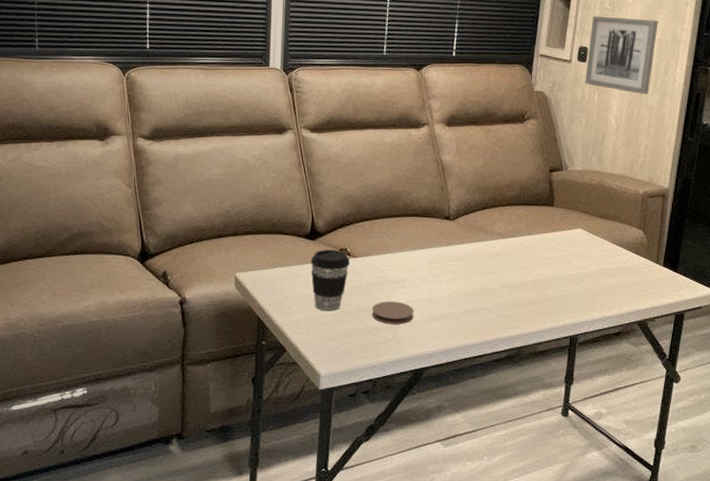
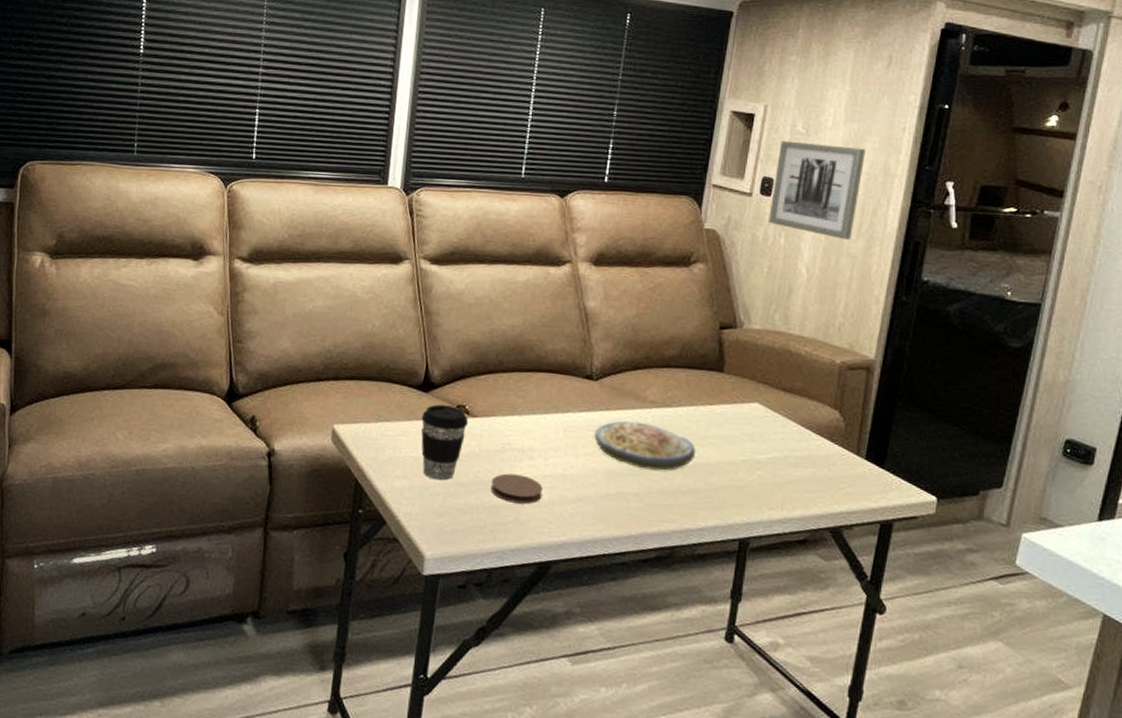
soup: none [454,251,534,288] -> present [595,421,695,471]

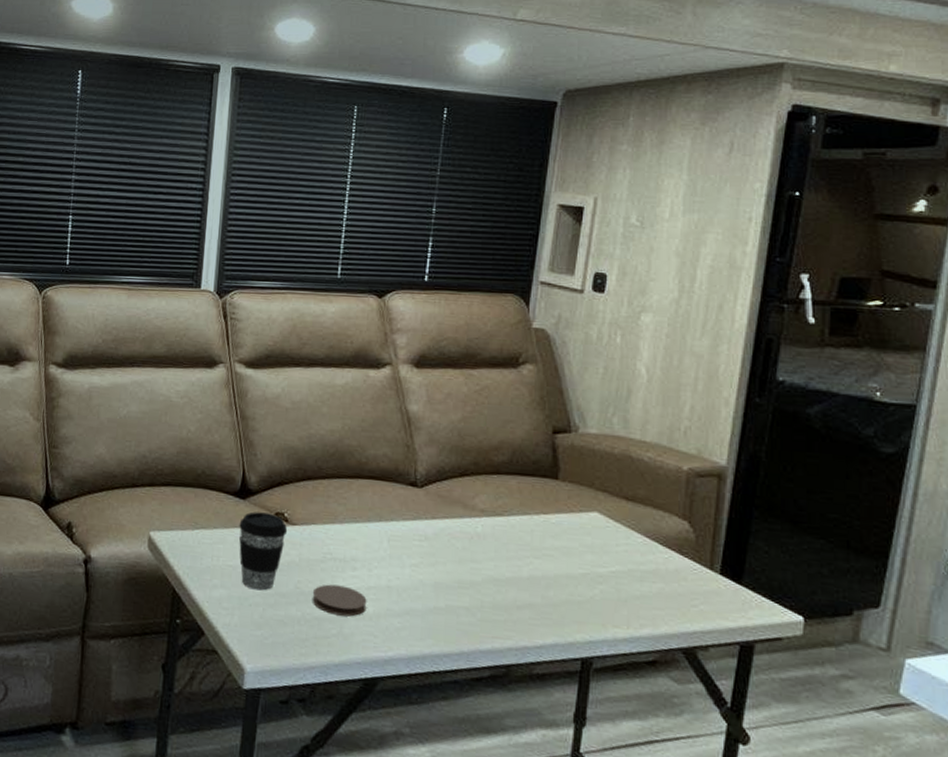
soup: present [595,421,695,471] -> none [421,530,530,583]
wall art: present [769,140,866,240] -> none [603,234,708,337]

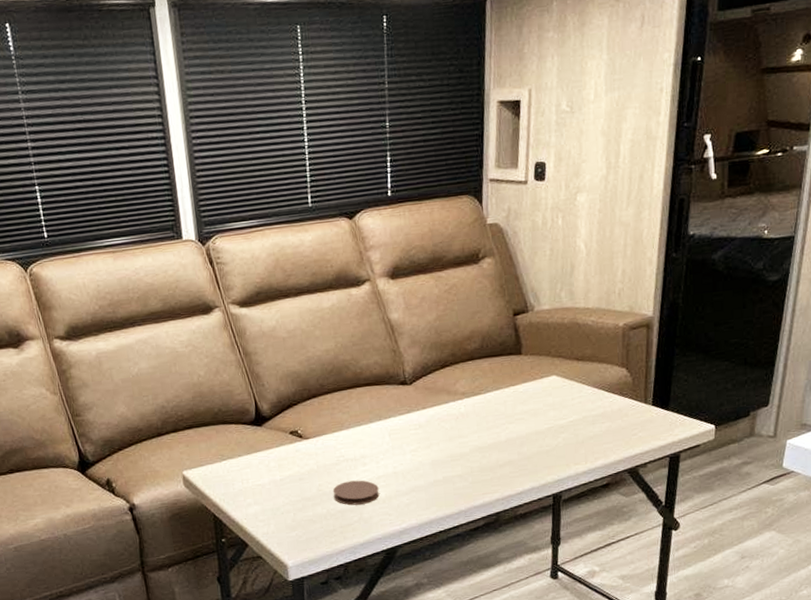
coffee cup: present [239,511,288,591] -> none [260,433,304,500]

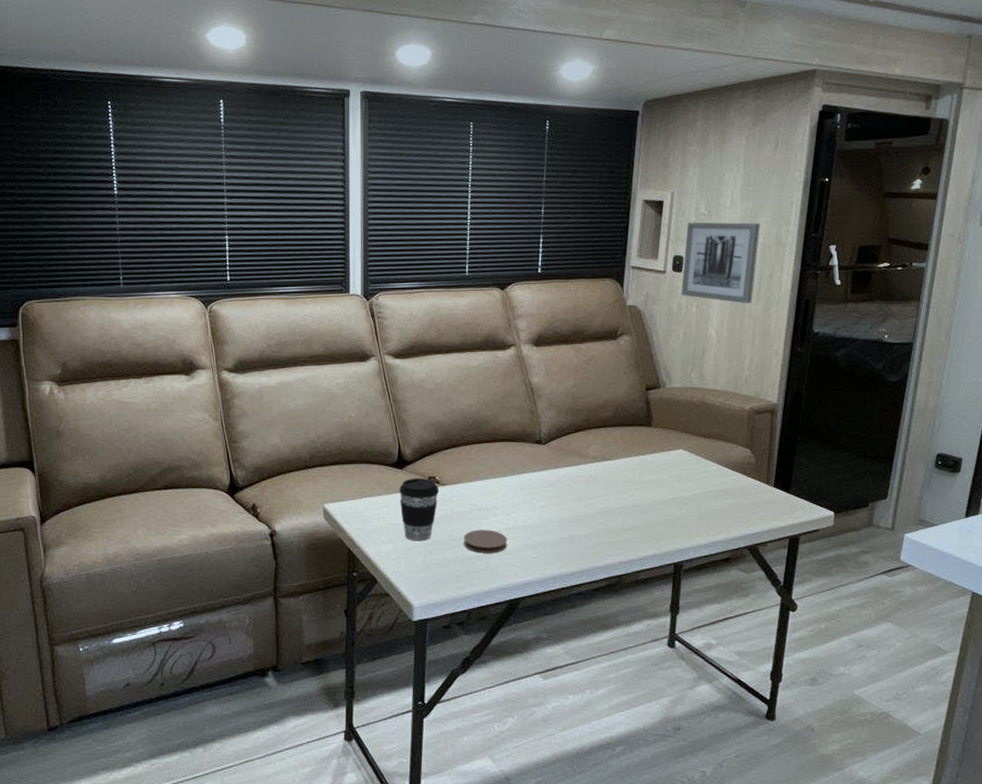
coffee cup: none [260,433,304,500] -> present [399,478,440,541]
wall art: none [545,116,628,210] -> present [681,222,760,303]

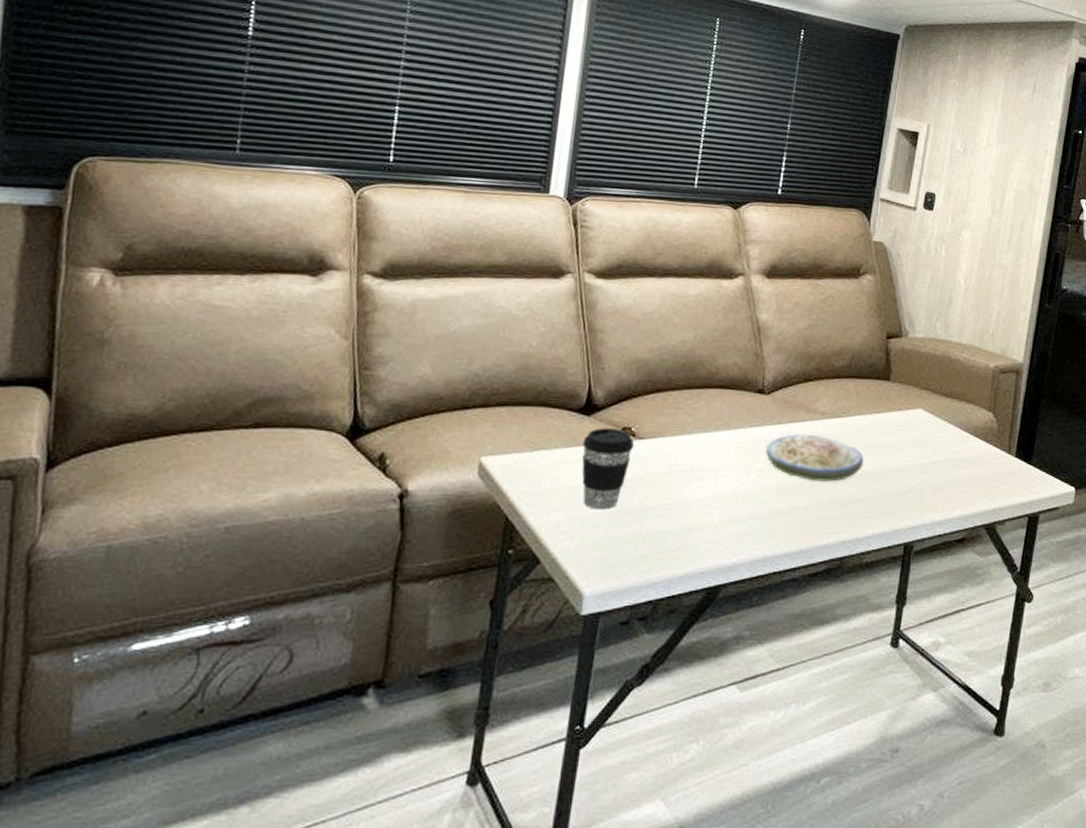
coaster: present [463,530,507,553] -> none [657,497,713,527]
soup: none [548,475,633,514] -> present [766,434,864,482]
wall art: present [681,222,760,303] -> none [931,158,1015,252]

